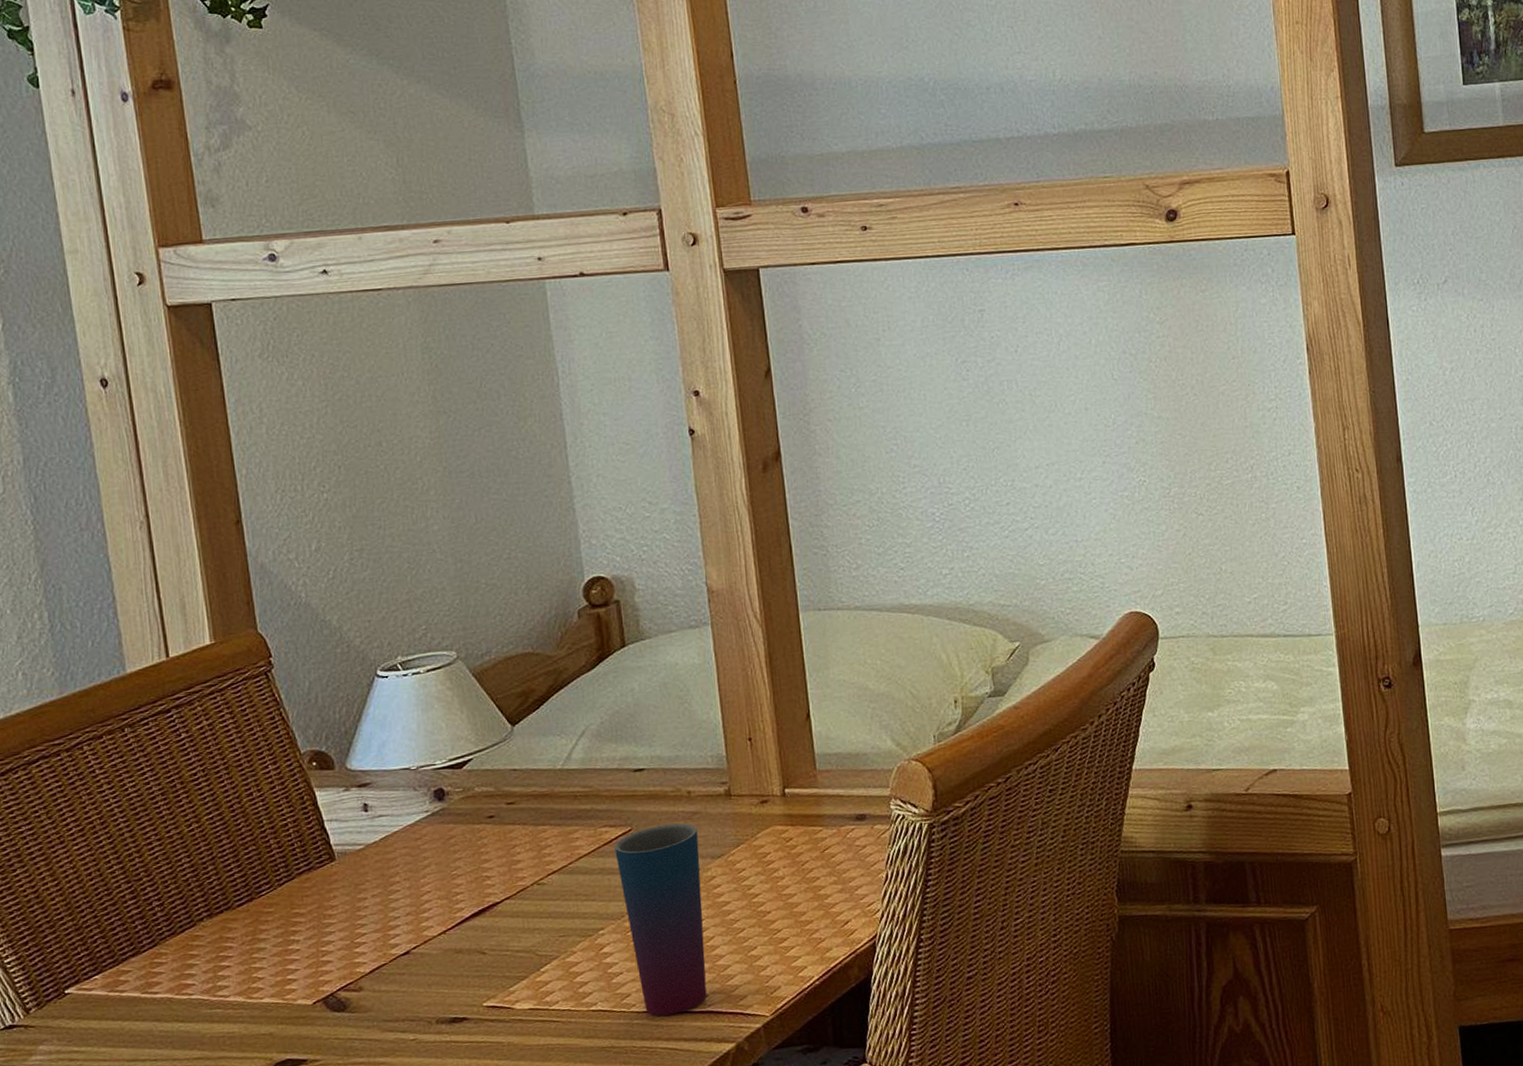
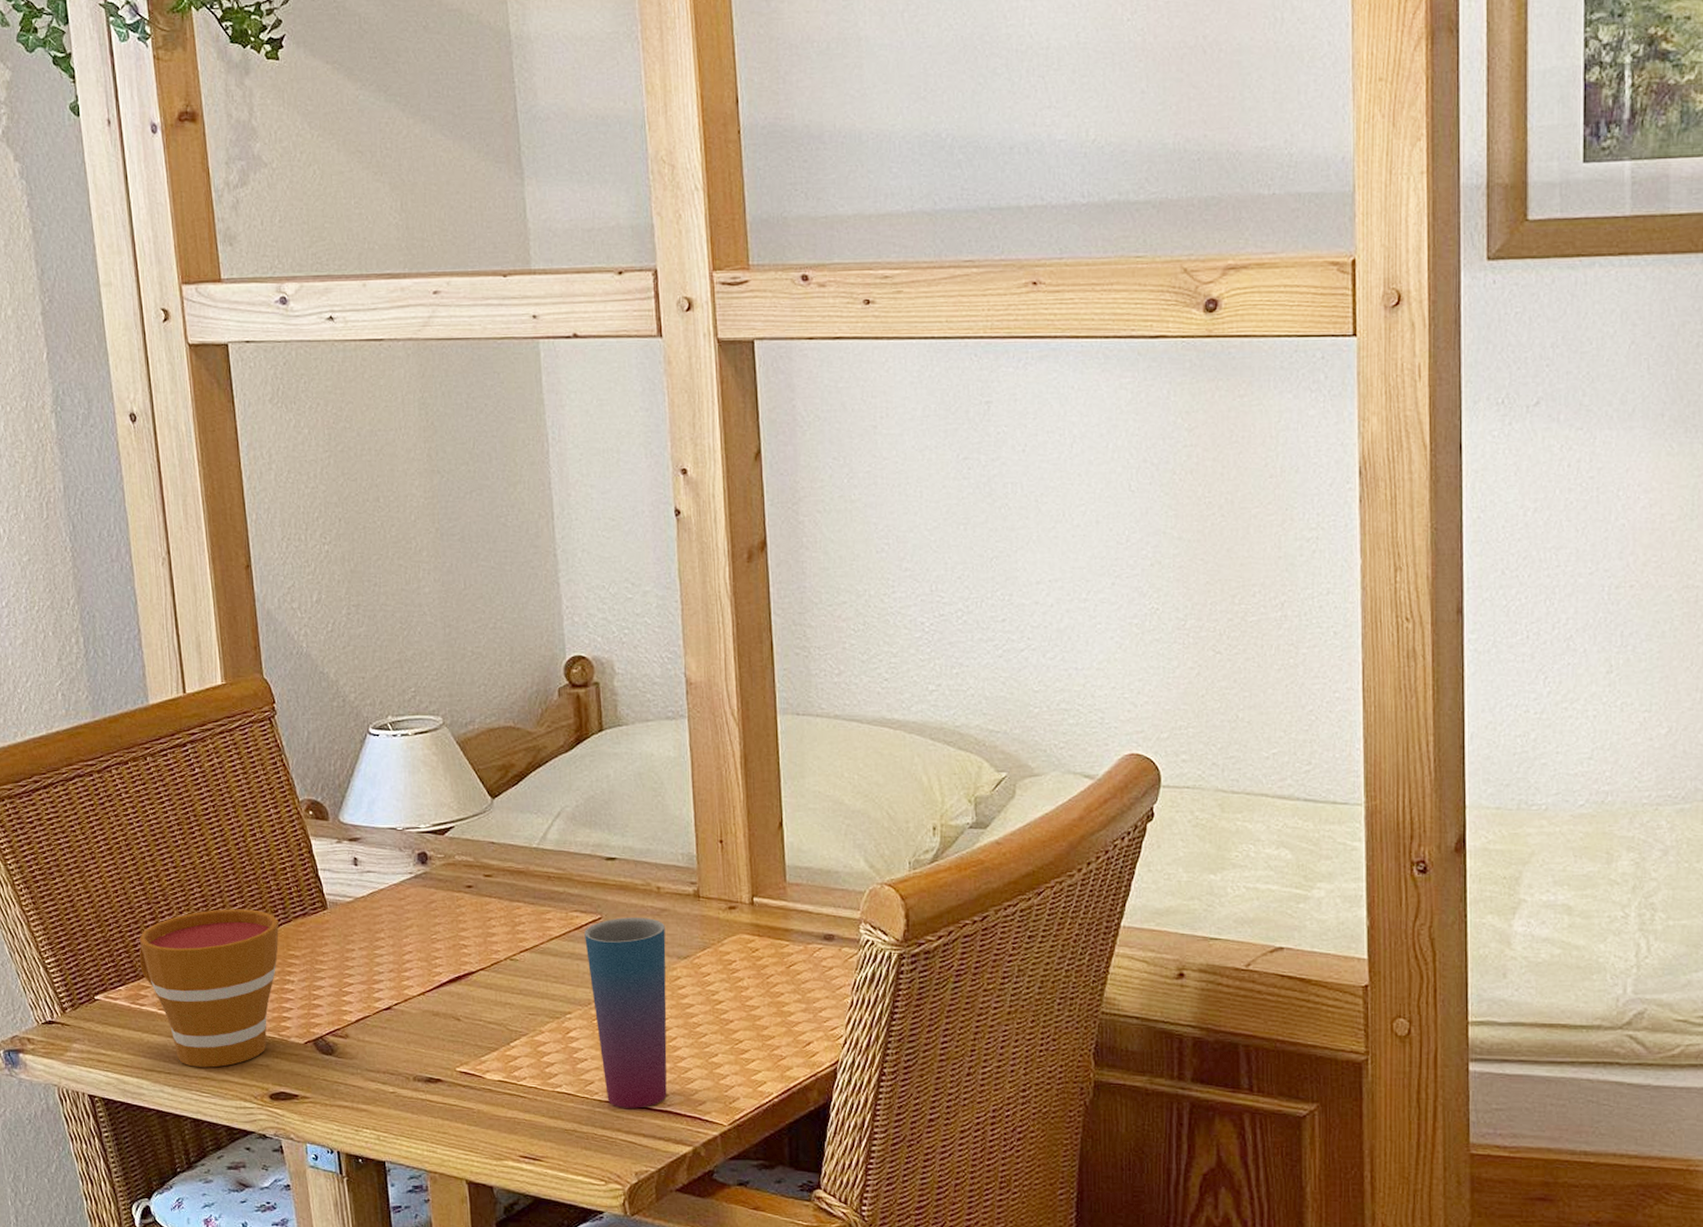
cup: none [117,872,281,1049] -> present [139,909,279,1068]

